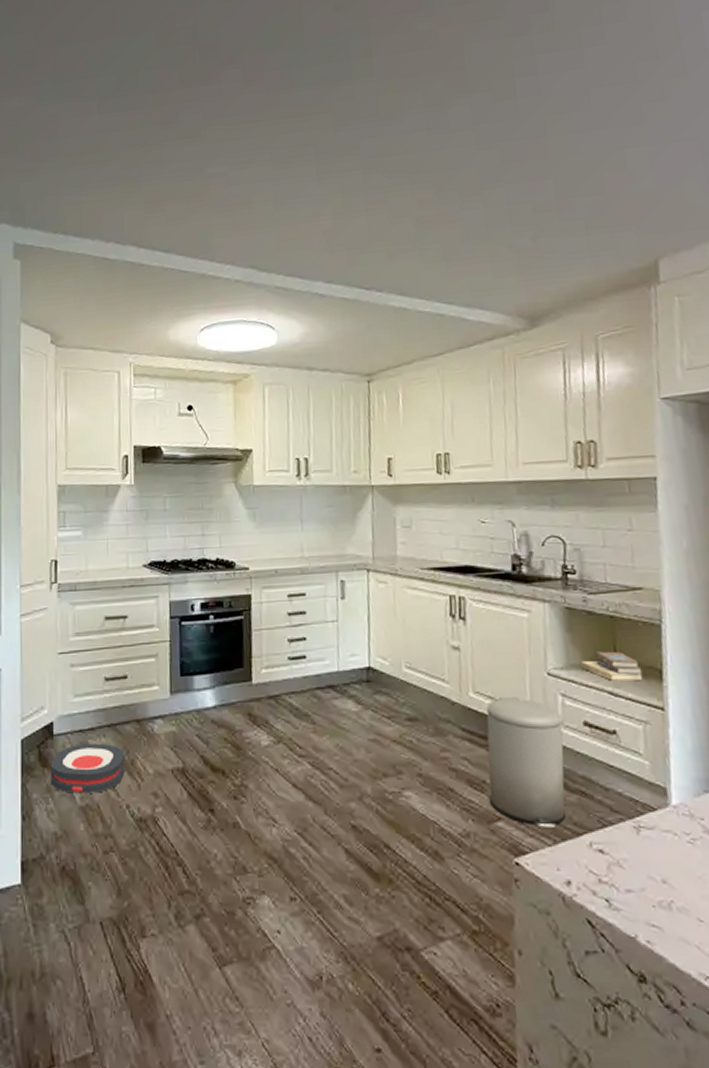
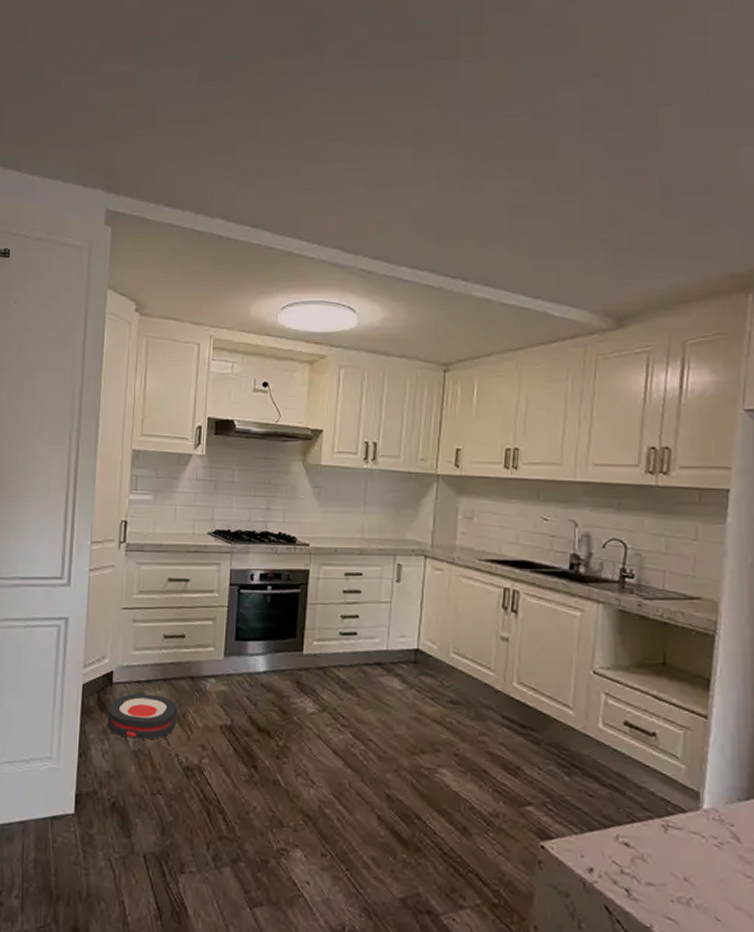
pedal bin: present [486,697,566,829] -> none [523,690,604,819]
books: present [581,651,644,681] -> none [628,655,690,687]

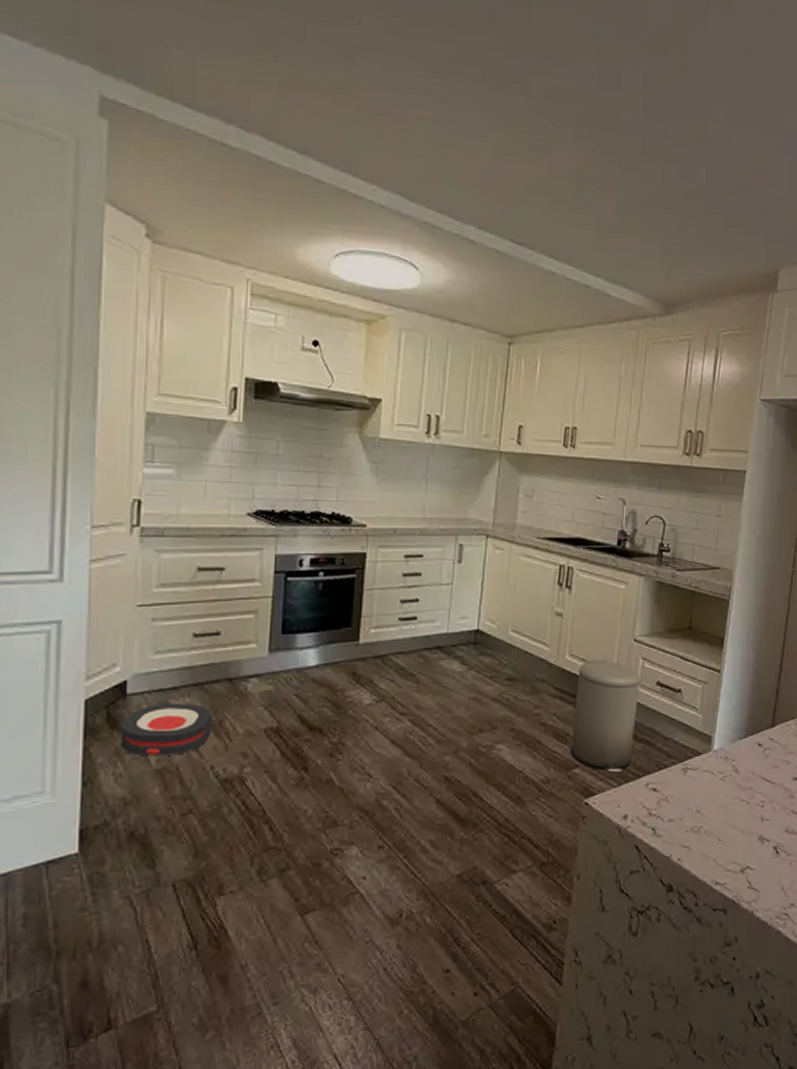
pedal bin: none [523,690,604,819] -> present [571,660,641,773]

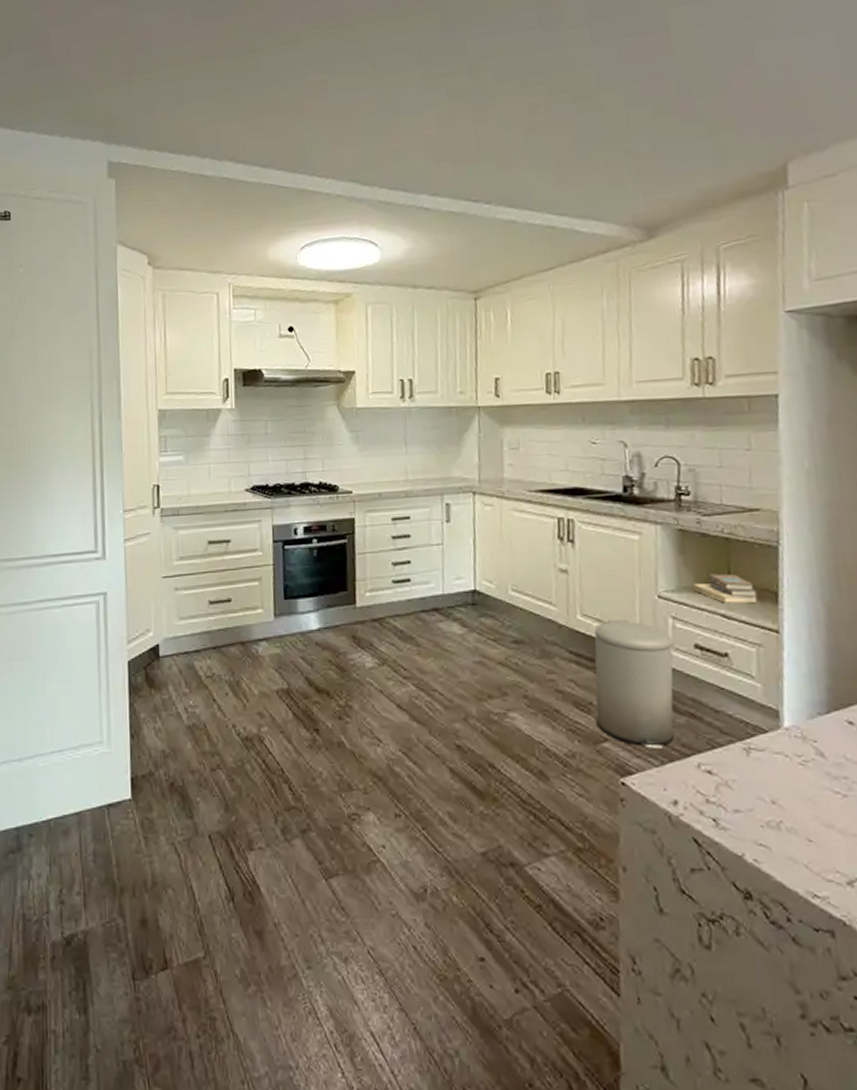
robot vacuum: present [120,703,212,756] -> none [157,664,231,713]
books: none [662,621,709,647] -> present [693,573,758,603]

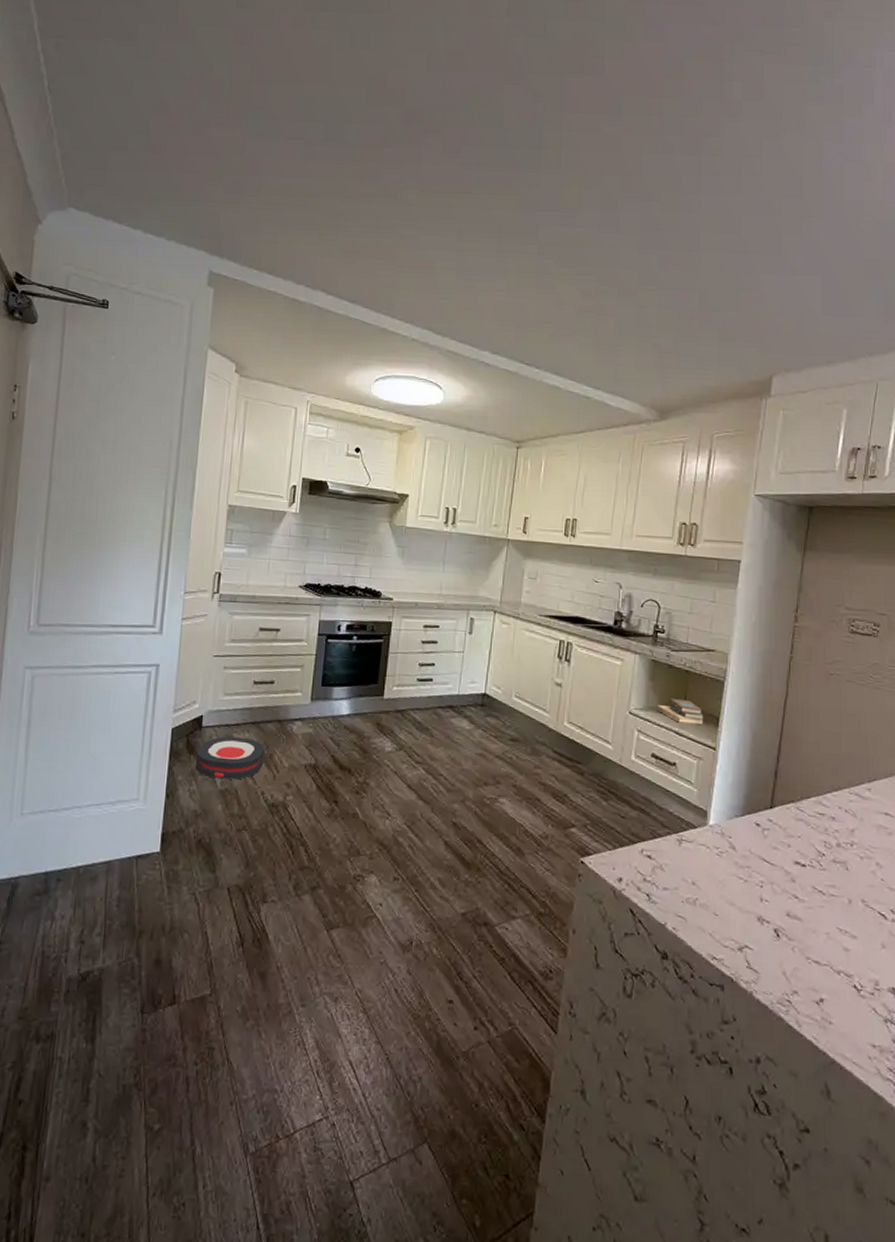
robot vacuum: none [157,664,231,713] -> present [195,736,265,780]
pedal bin: present [594,620,674,750] -> none [568,728,636,837]

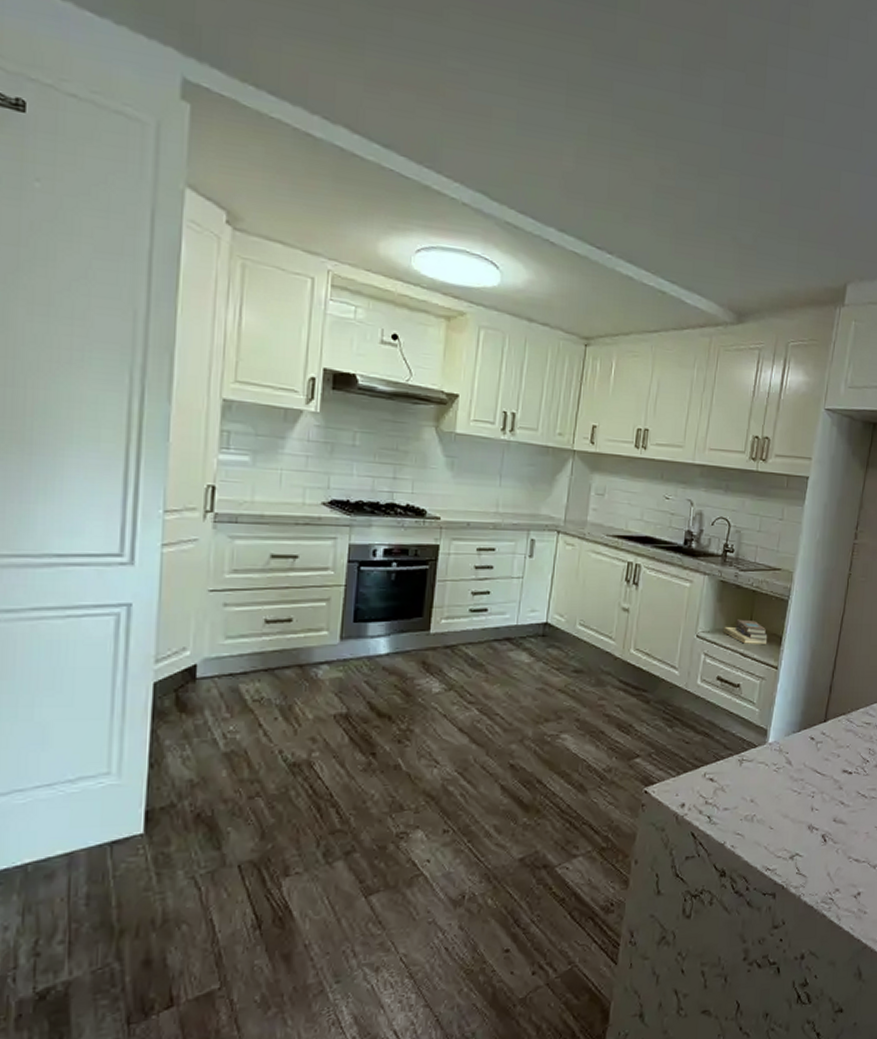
robot vacuum: present [195,736,265,780] -> none [188,687,282,739]

